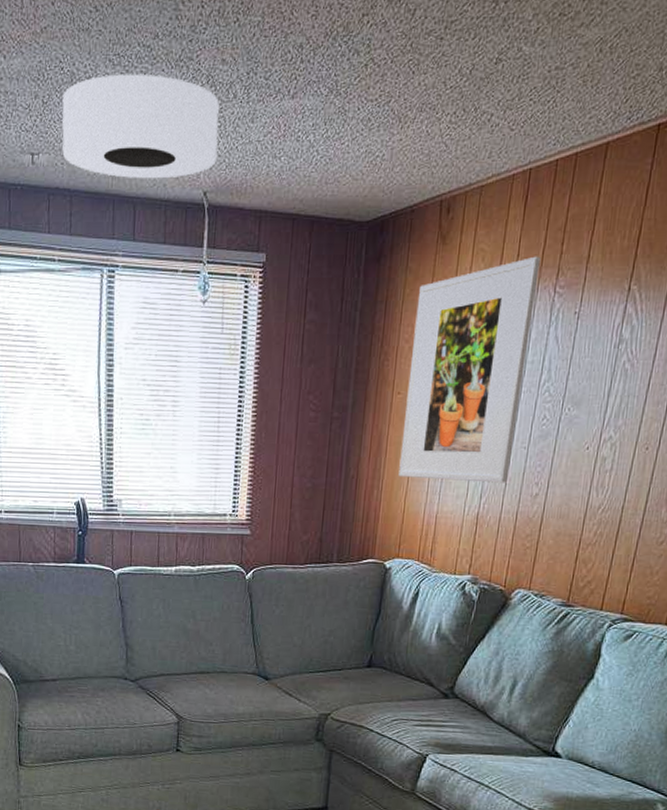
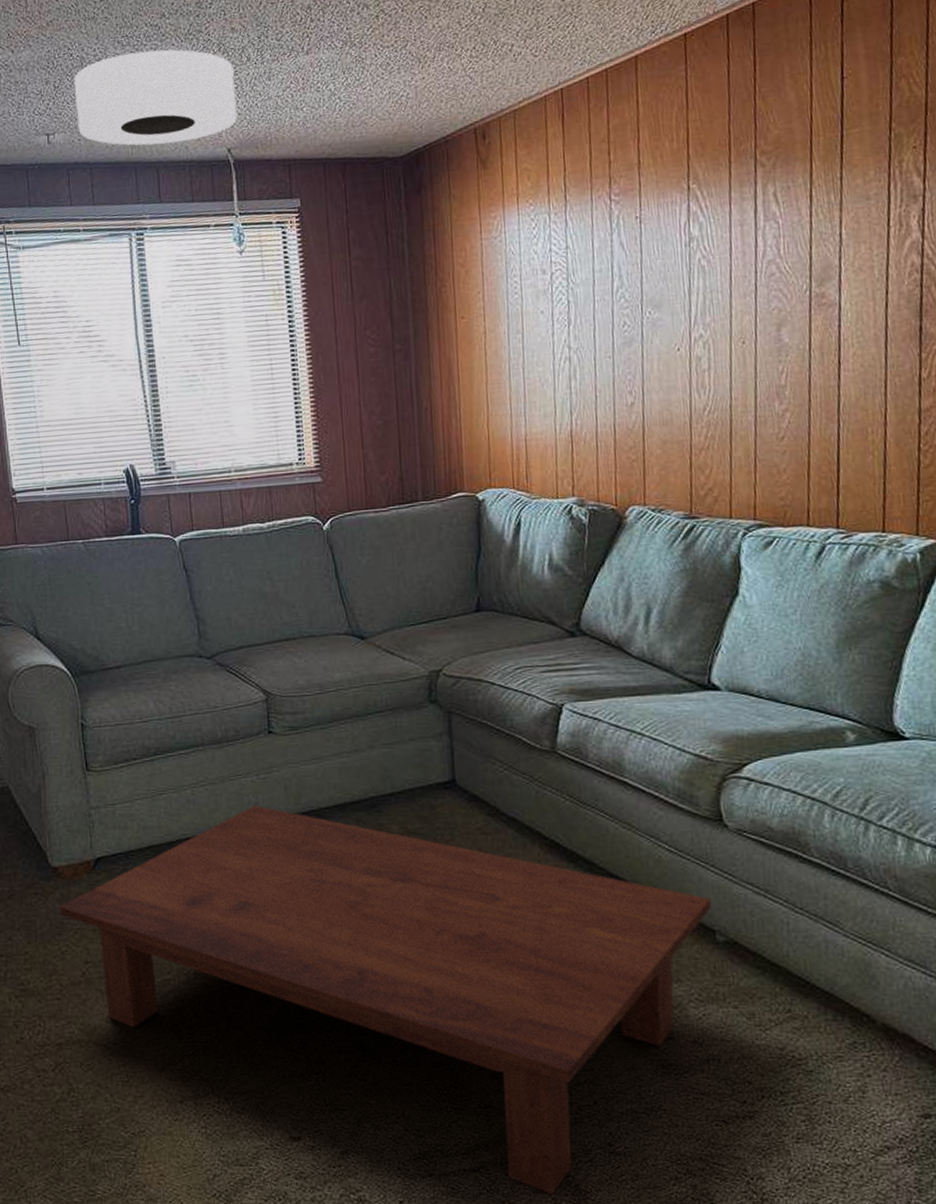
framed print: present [398,256,541,483] -> none [466,168,597,403]

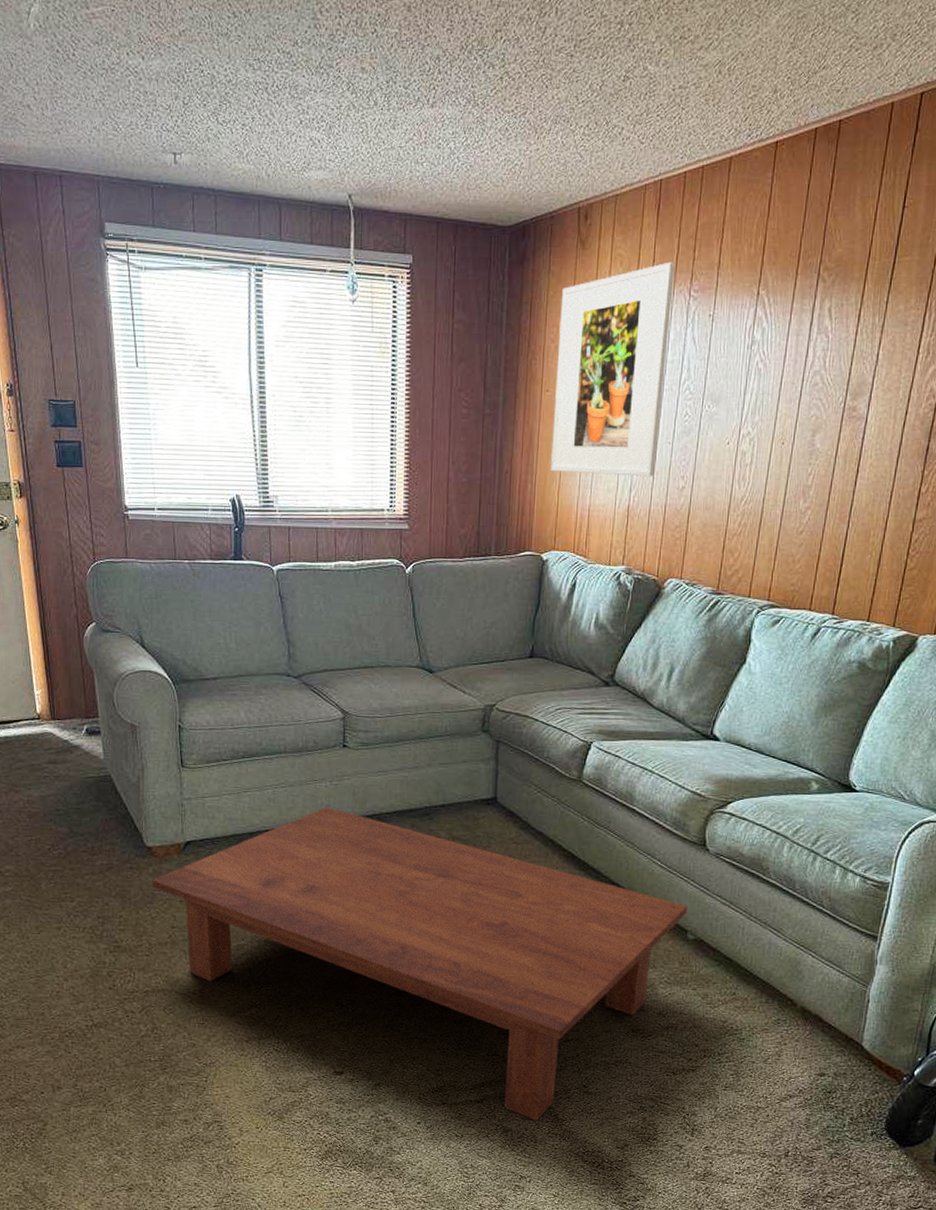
ceiling light: present [74,49,237,146] -> none [203,78,361,181]
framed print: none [466,168,597,403] -> present [551,261,675,477]

